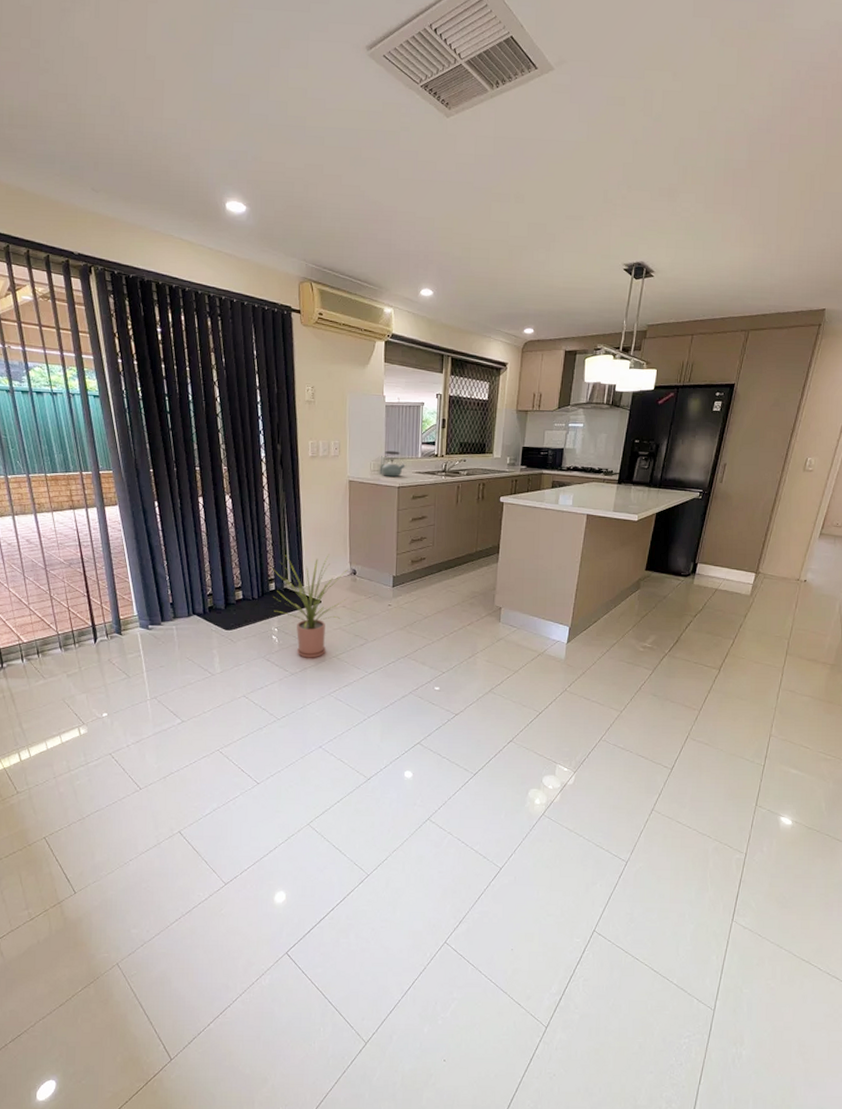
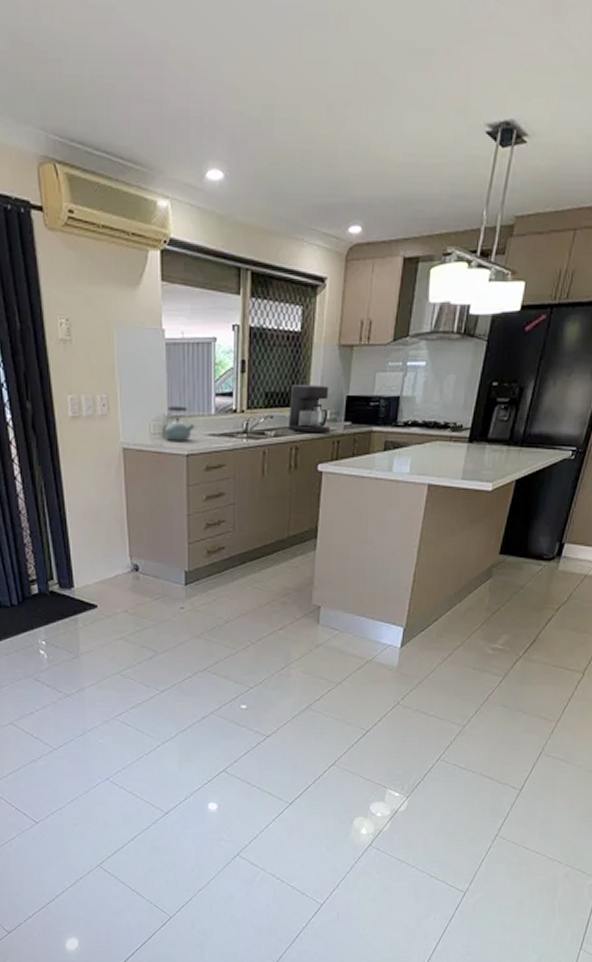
house plant: present [271,554,347,658] -> none [31,546,128,676]
coffee maker: none [477,438,510,474] -> present [288,385,330,434]

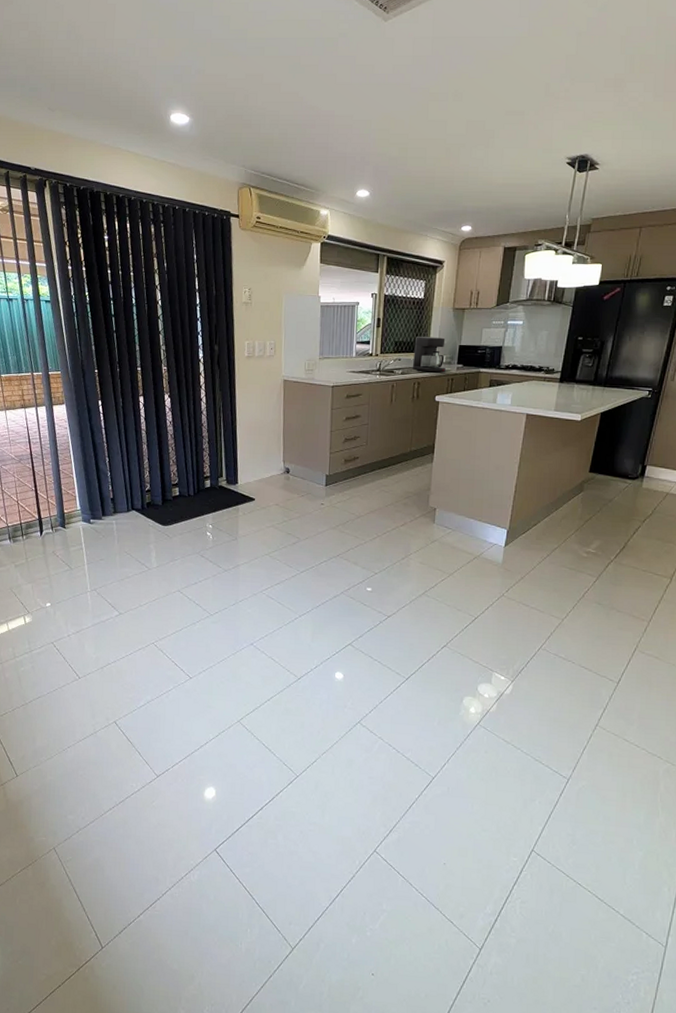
kettle: present [163,406,197,441] -> none [315,350,341,376]

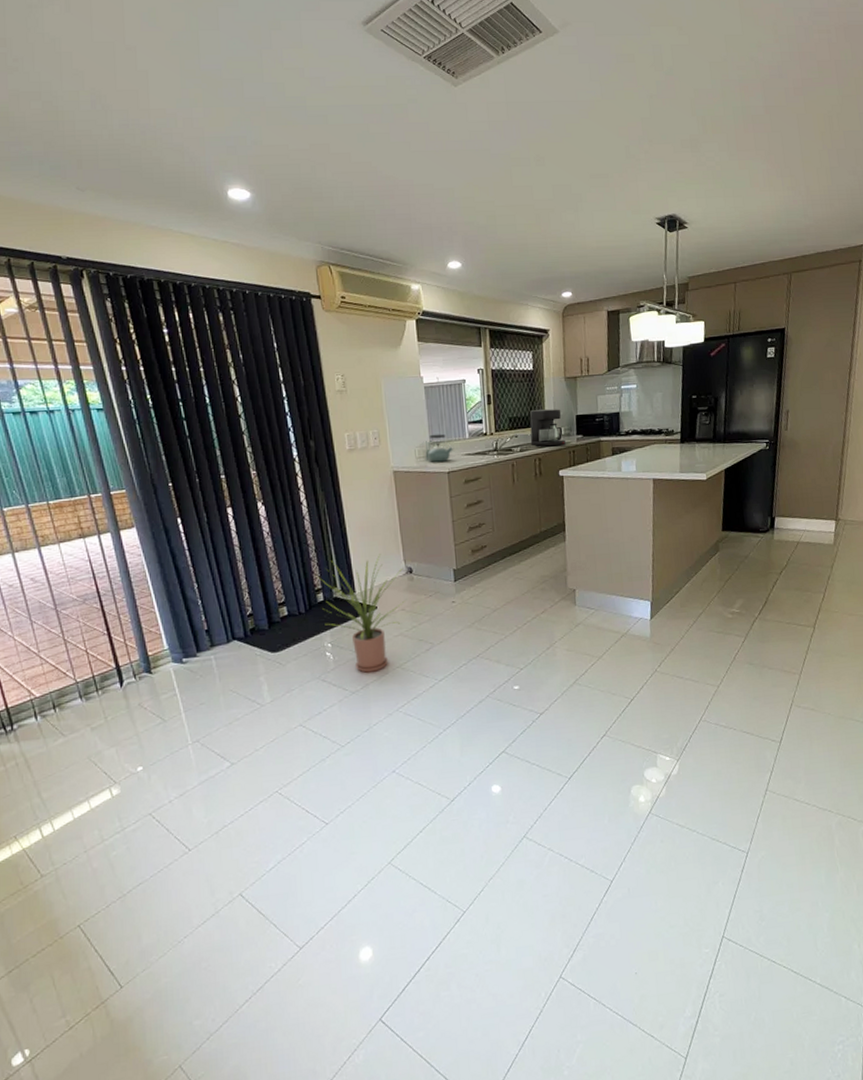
house plant: none [206,452,281,555] -> present [316,554,405,673]
kettle: none [315,350,341,376] -> present [427,434,455,462]

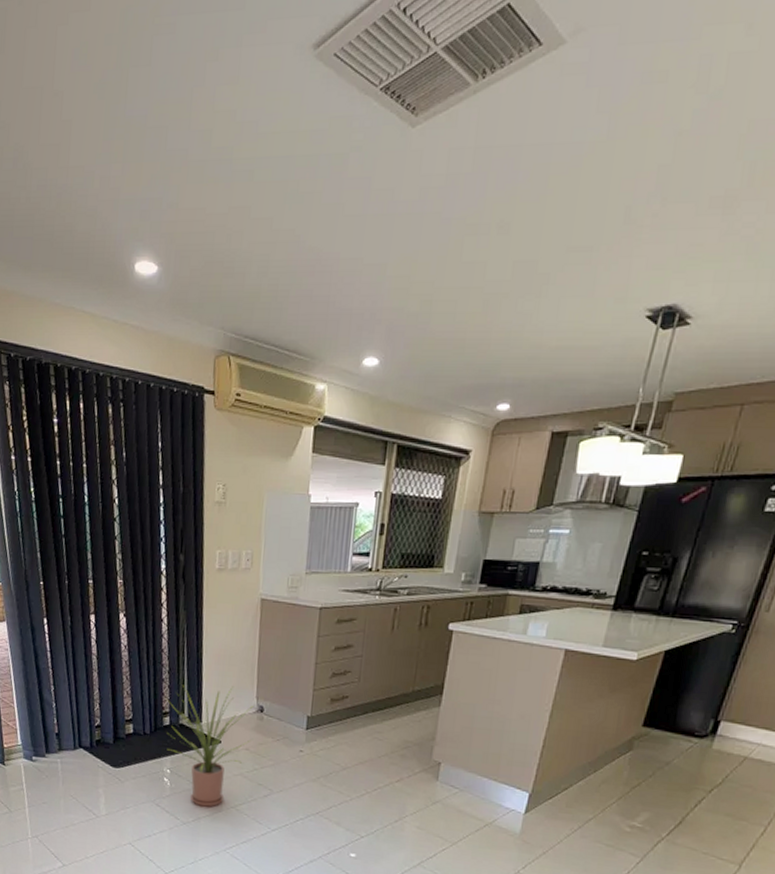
kettle: present [427,434,455,462] -> none [300,562,332,595]
coffee maker: present [530,409,565,447] -> none [421,548,466,595]

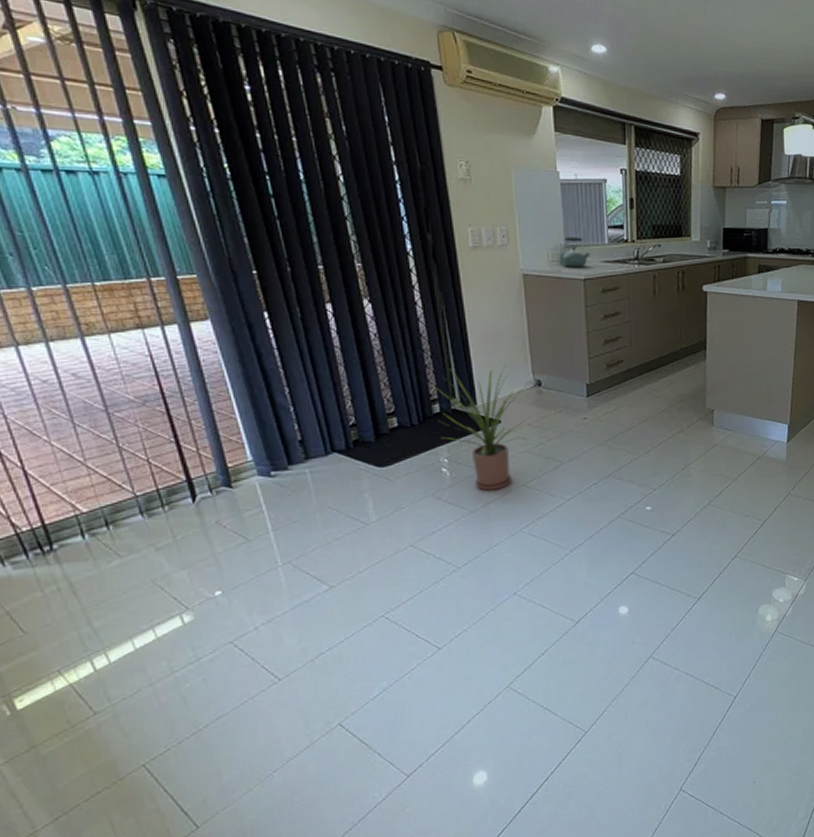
kettle: none [300,562,332,595] -> present [561,237,592,267]

